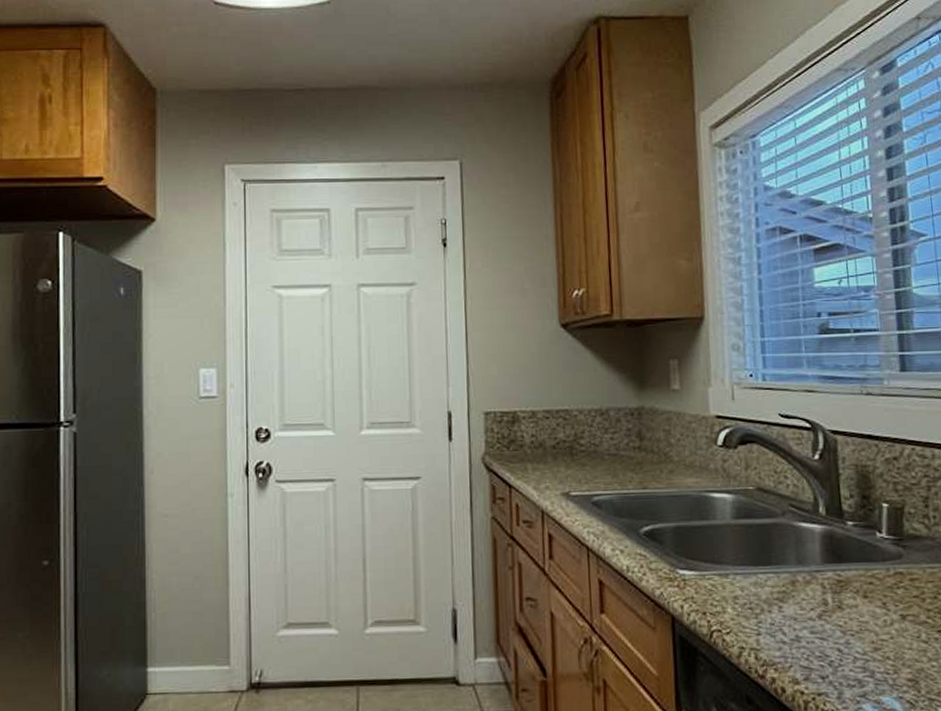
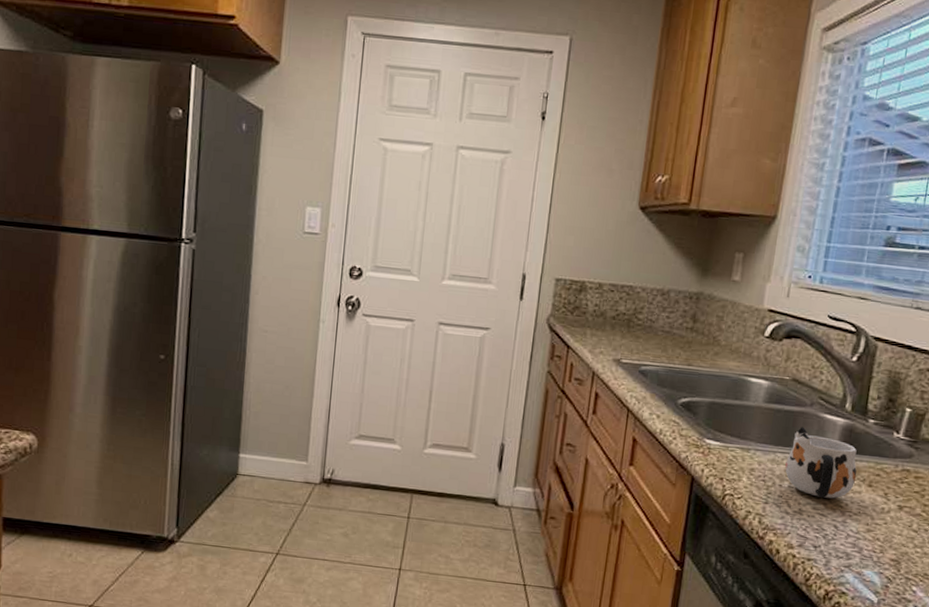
mug: none [770,540,849,619] -> present [785,427,857,499]

